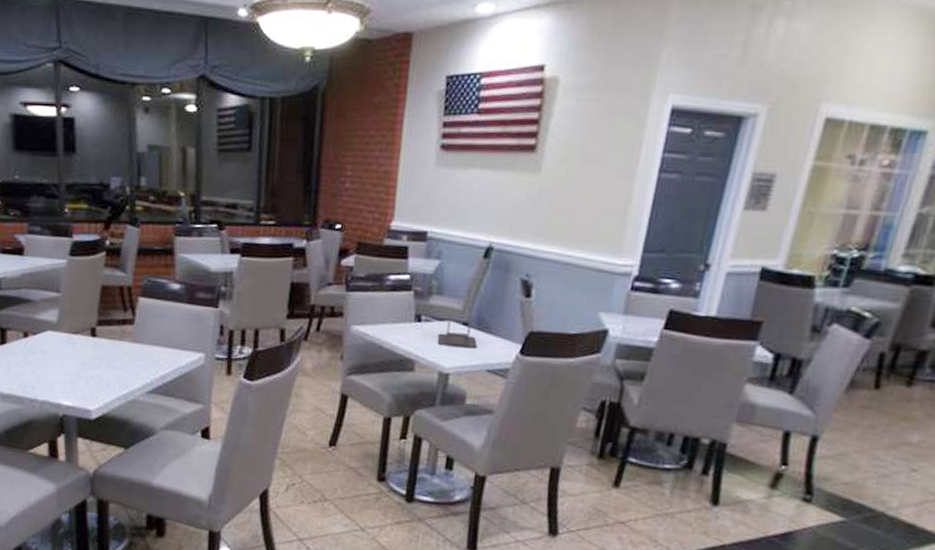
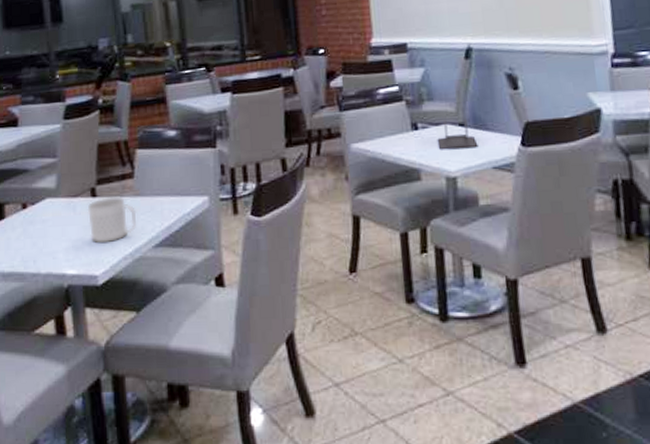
mug: none [86,338,134,383] -> present [87,196,137,244]

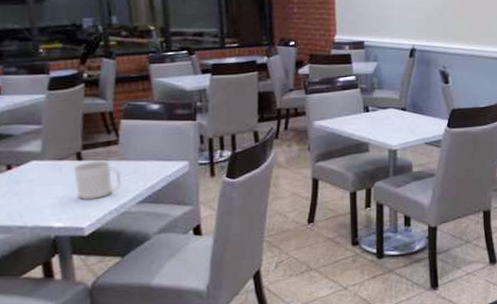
napkin holder: present [437,119,478,150] -> none [383,105,415,129]

